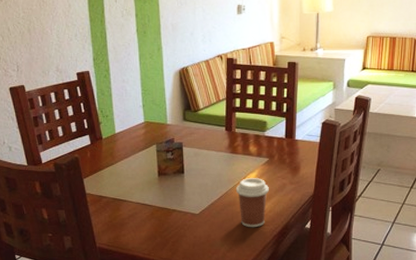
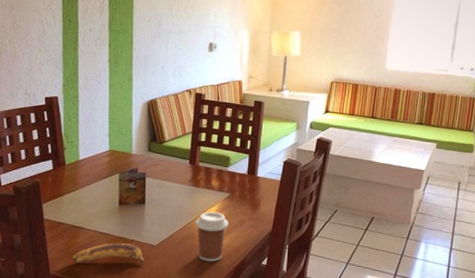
banana: none [117,214,188,235] -> present [72,243,145,264]

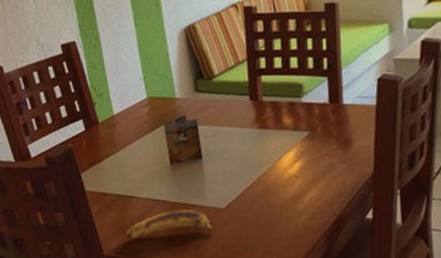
coffee cup: present [195,212,228,262] -> none [269,158,313,223]

